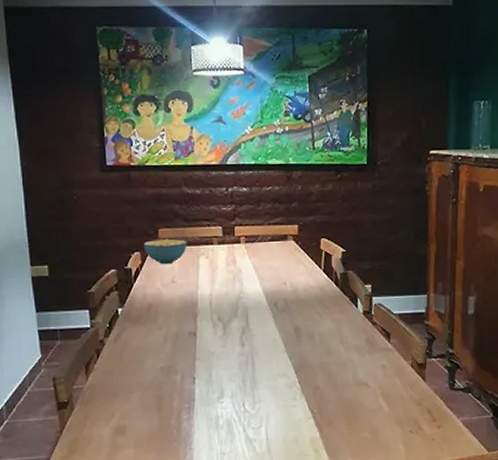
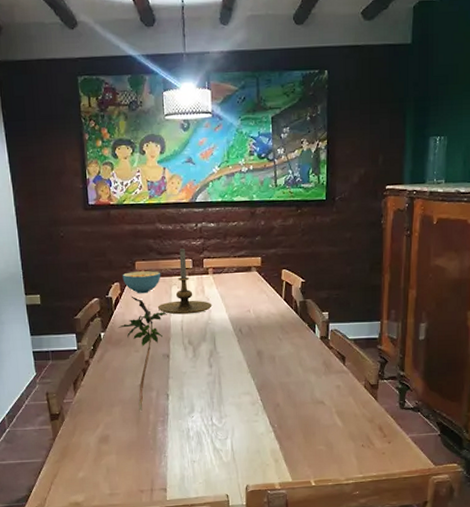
flower: none [138,266,192,397] -> present [118,296,166,411]
candle holder: none [183,214,245,288] -> present [157,248,213,315]

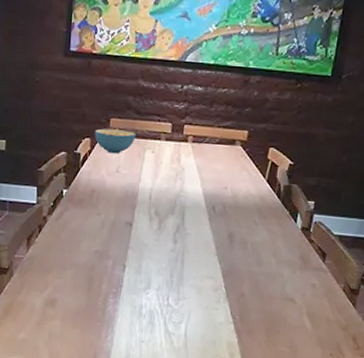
flower: present [118,296,166,411] -> none [83,154,135,279]
candle holder: present [157,248,213,315] -> none [127,110,187,183]

